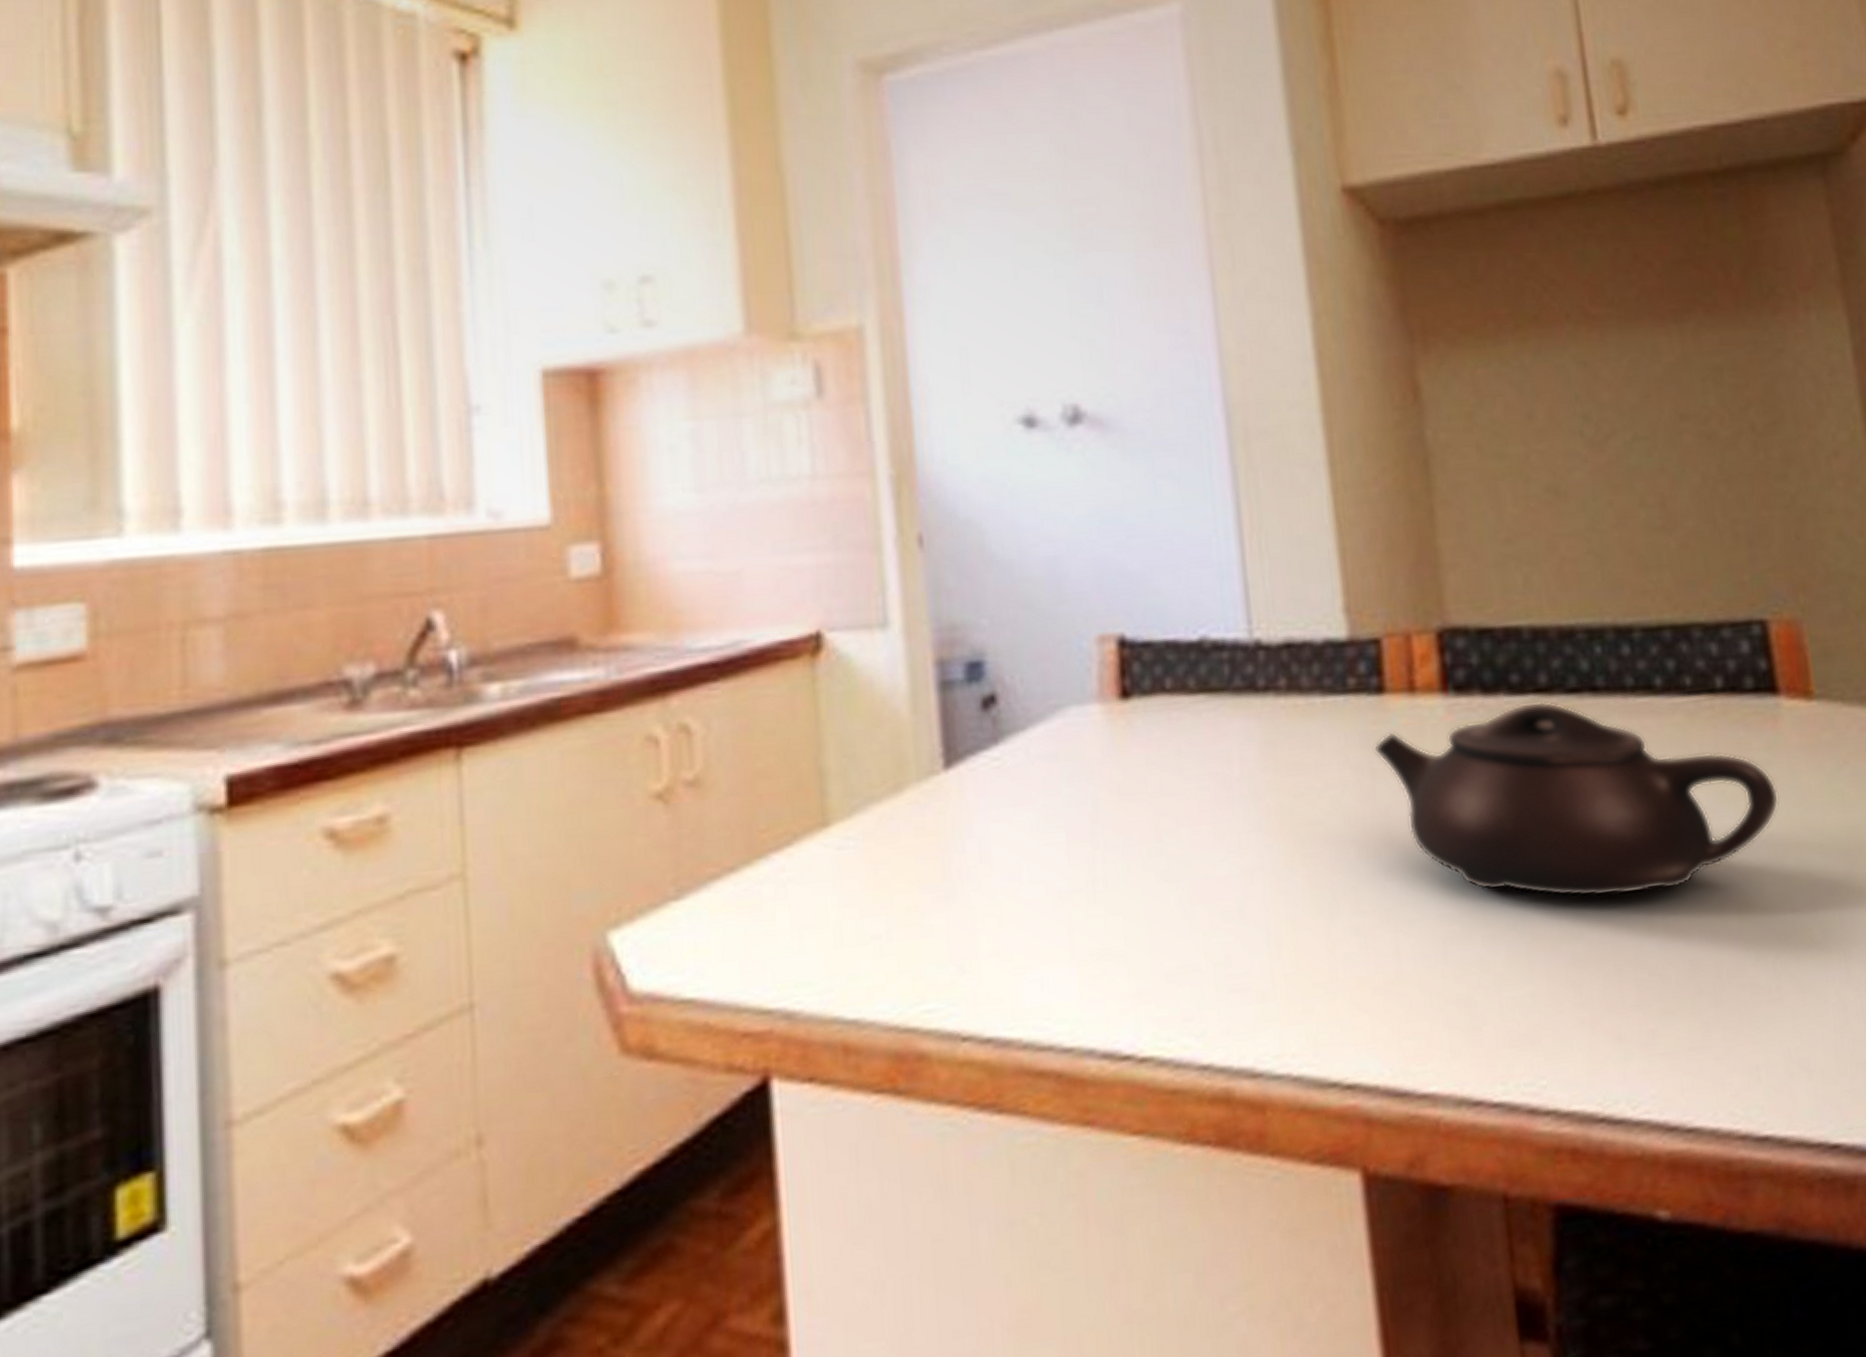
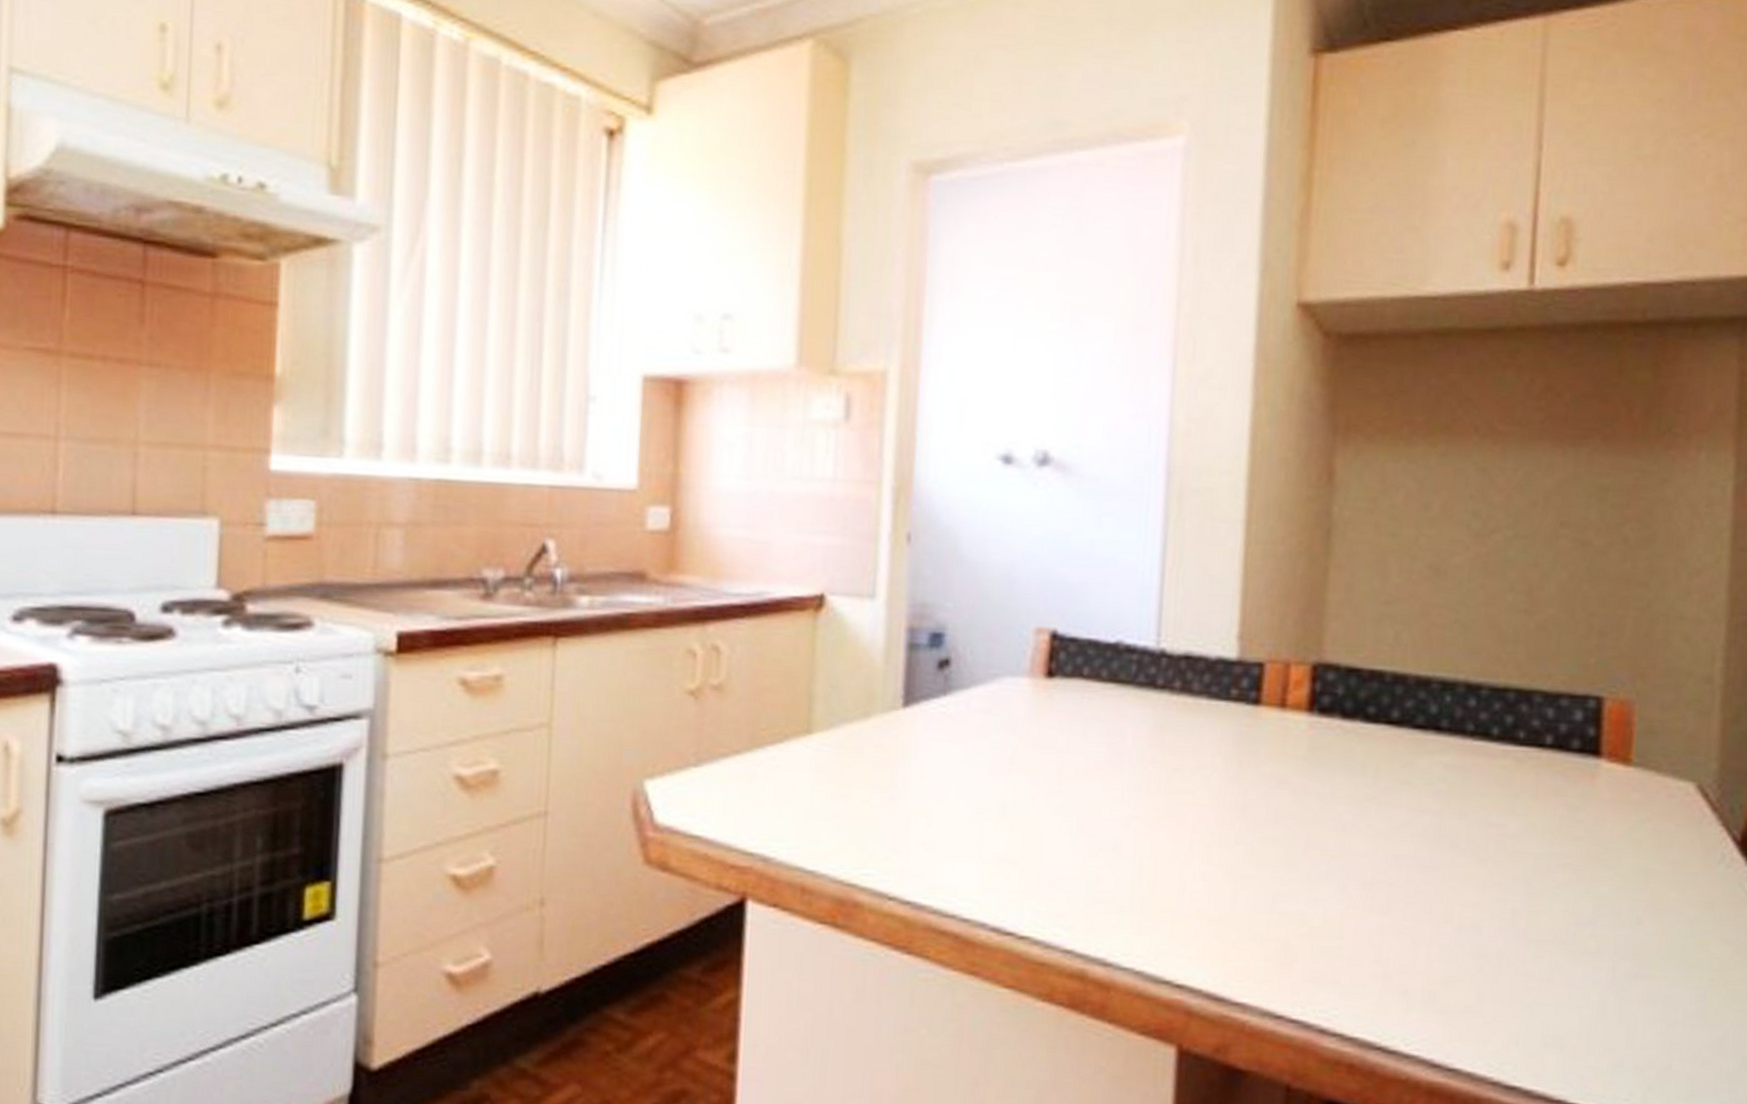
teapot: present [1374,701,1779,898] -> none [1243,730,1582,891]

